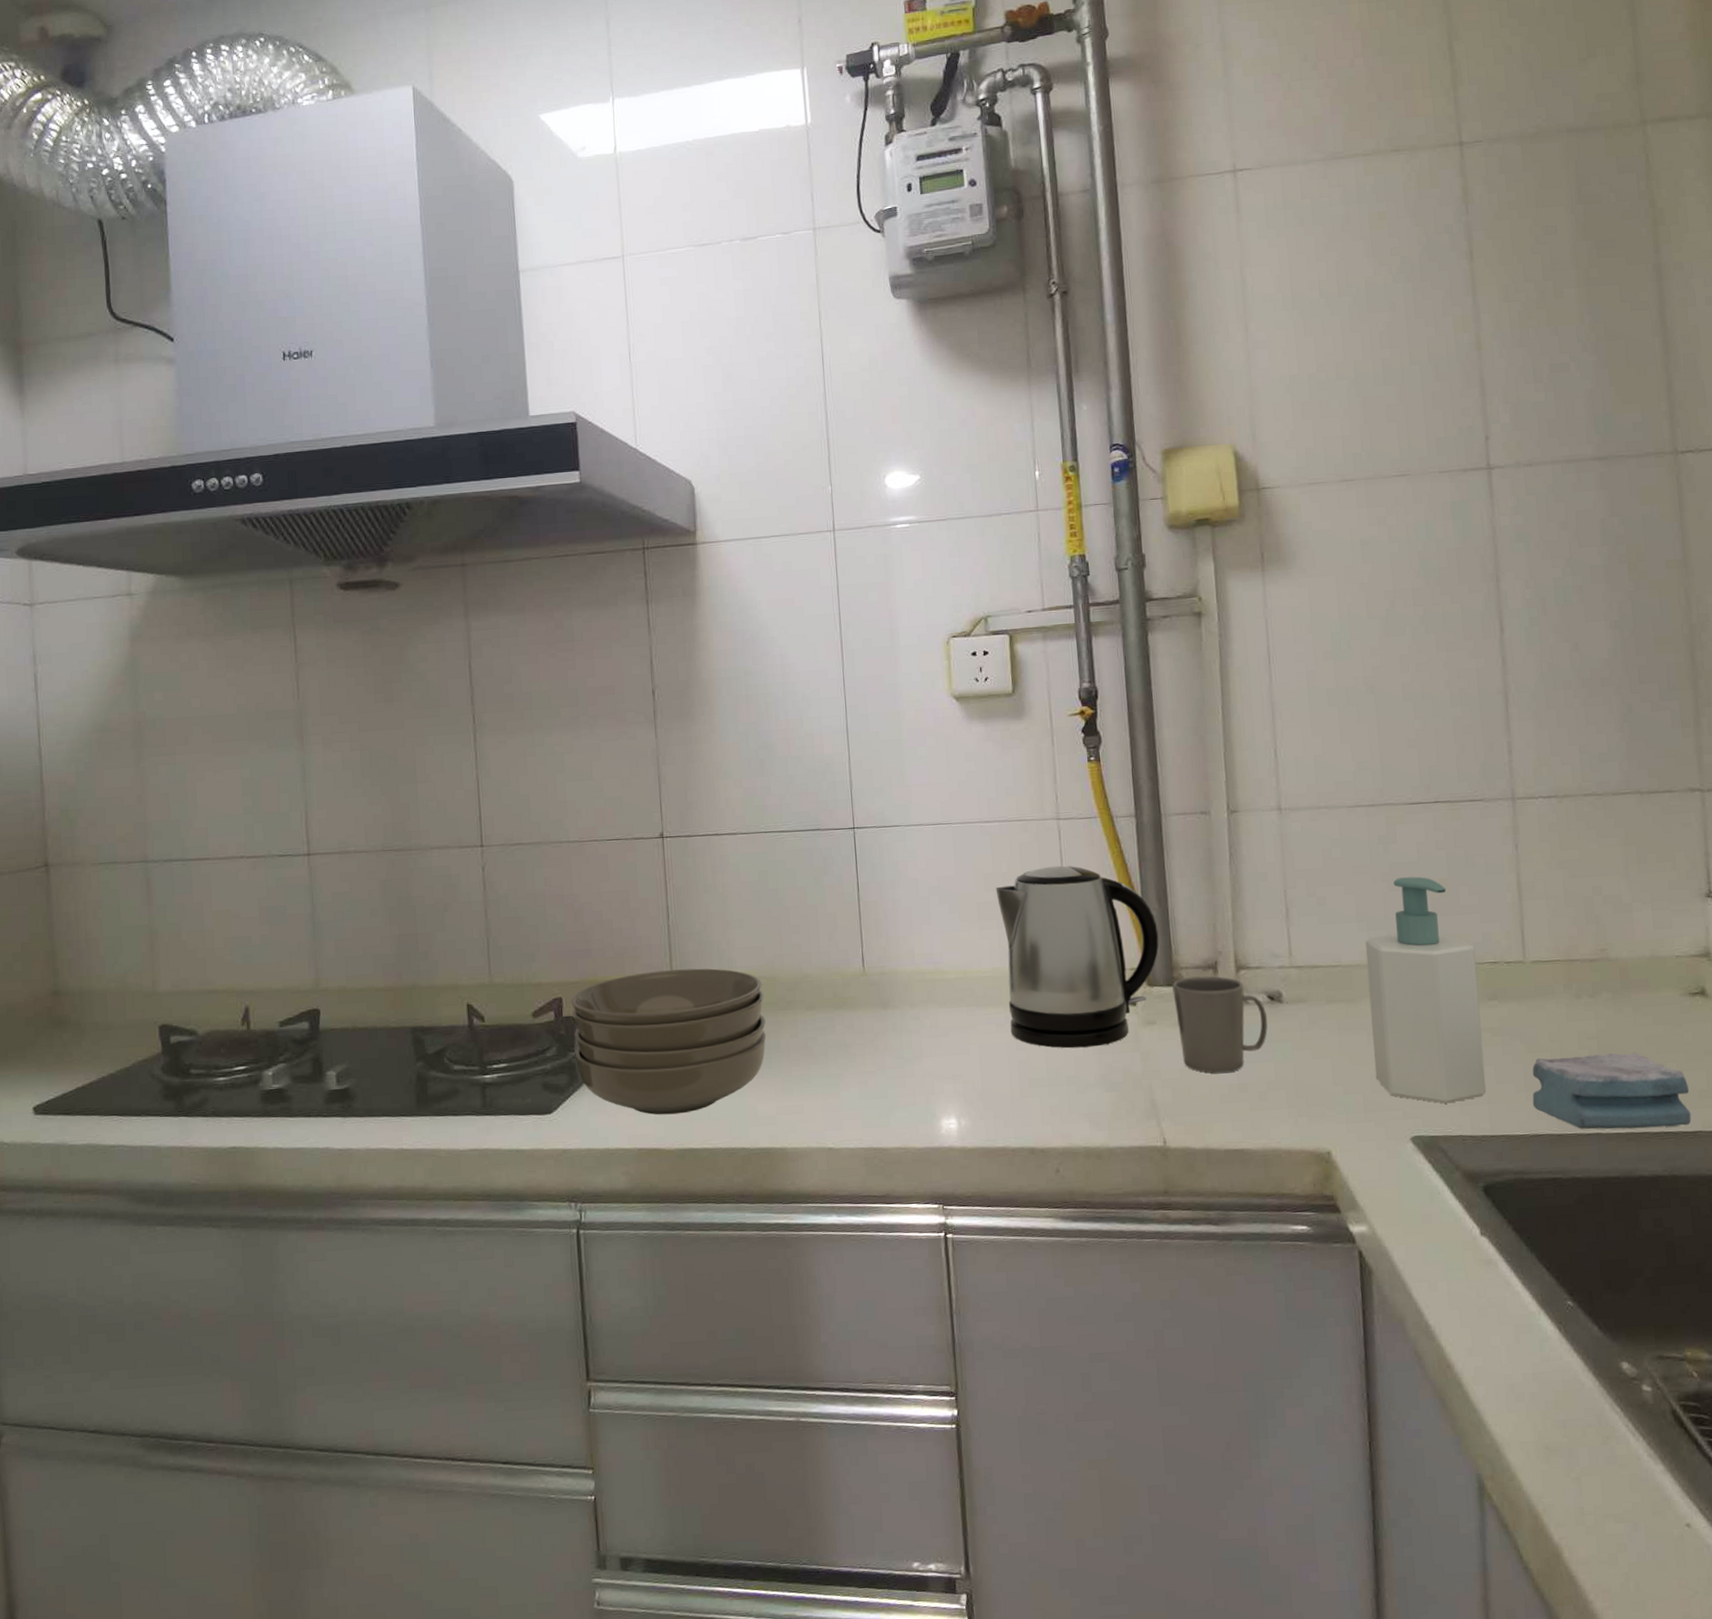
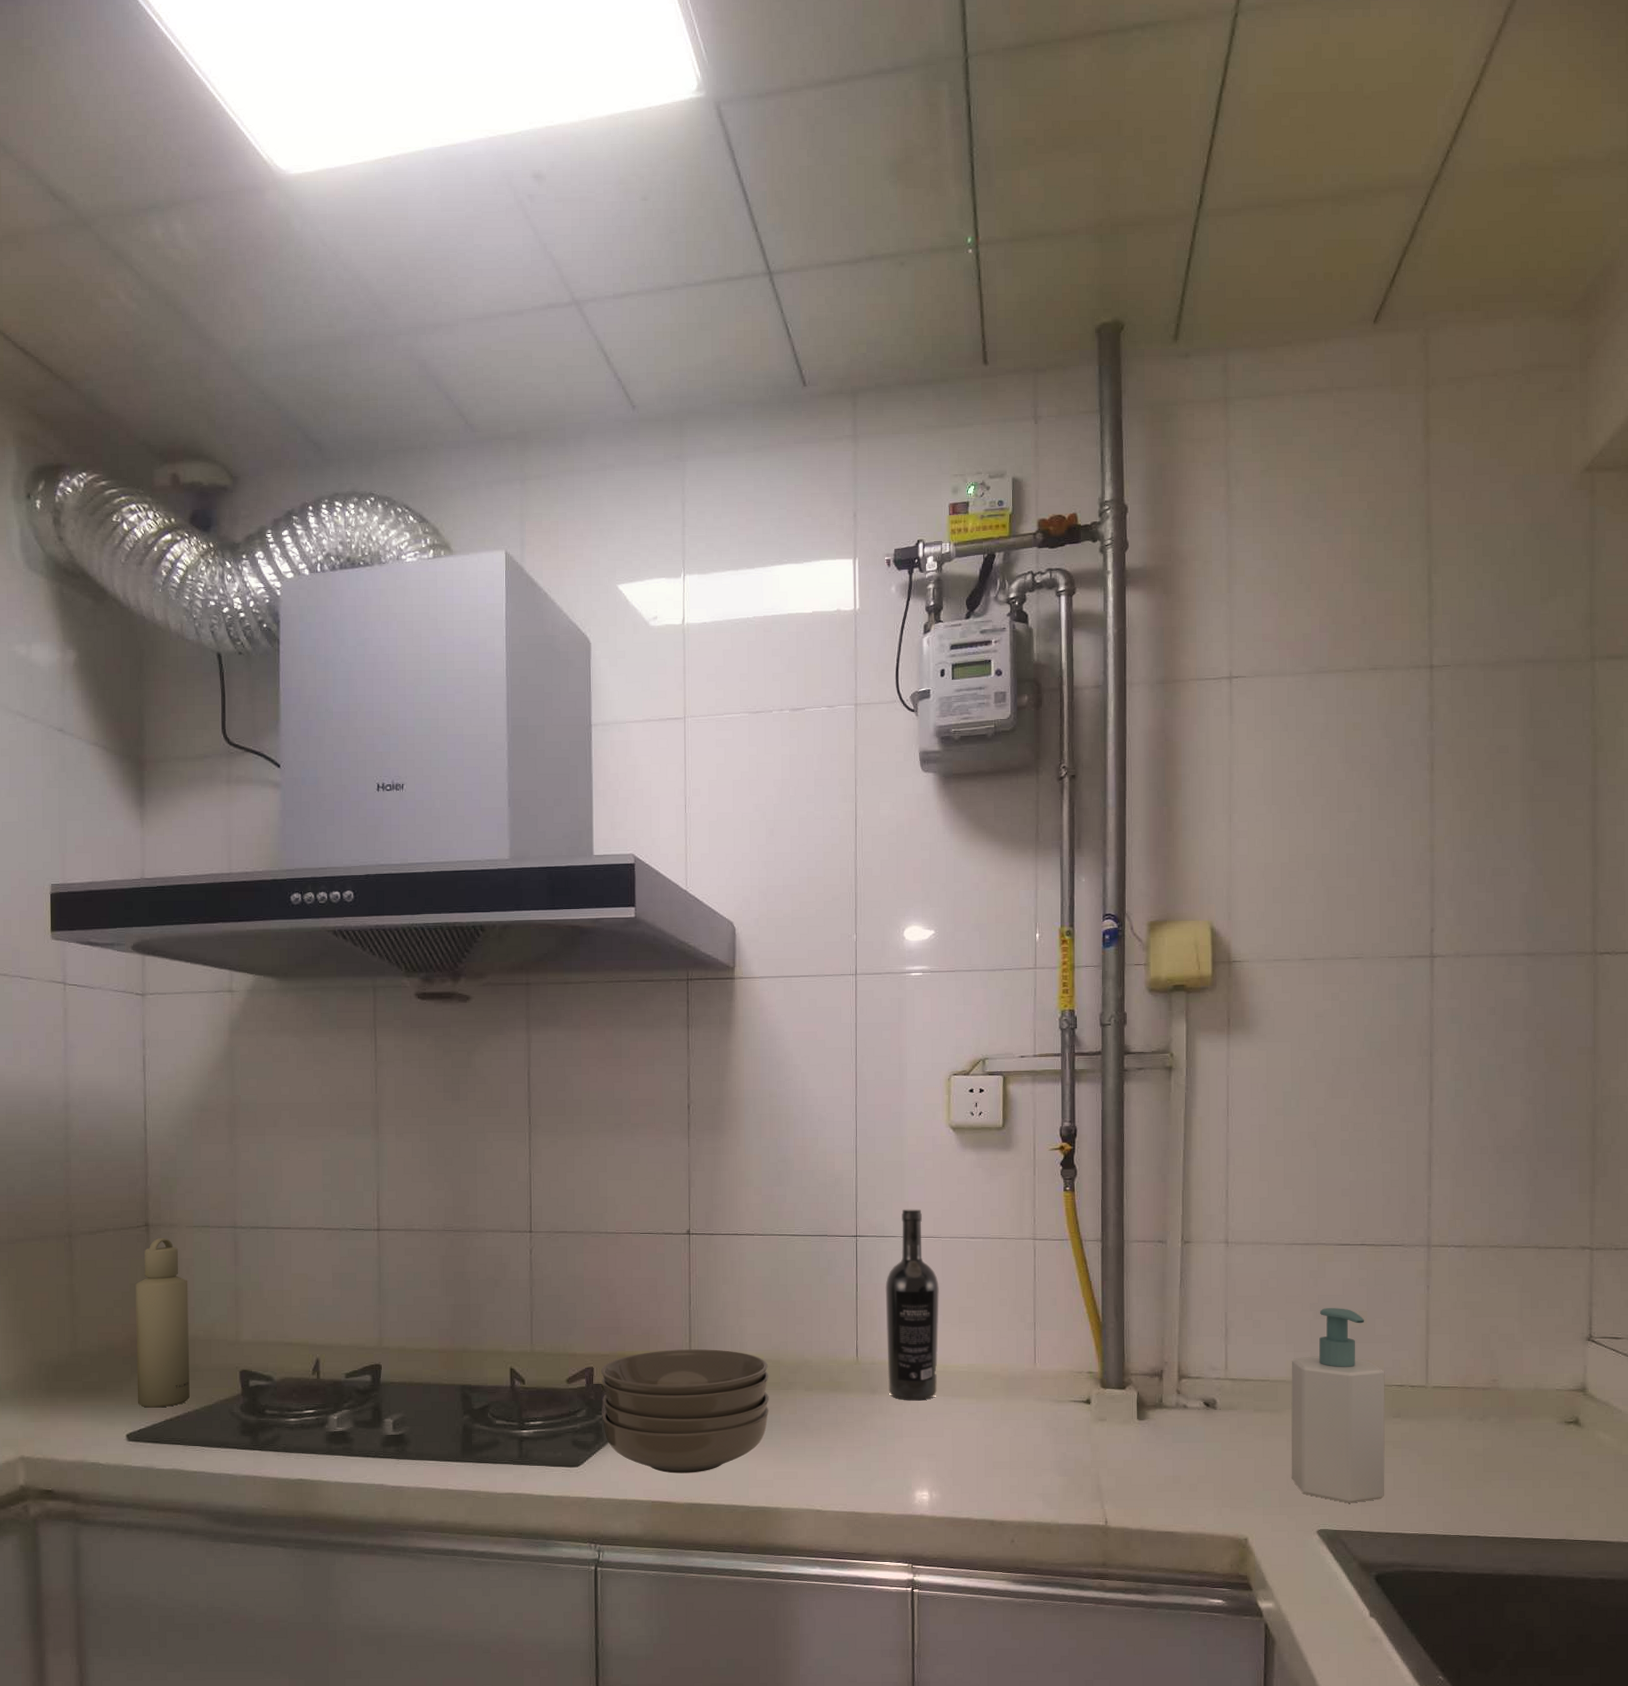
bottle: none [36,879,103,1075] -> present [136,1238,190,1408]
wine bottle: none [890,792,958,1014] -> present [885,1208,939,1400]
kettle: present [995,865,1159,1049] -> none [976,1280,1114,1437]
mug: present [1171,976,1268,1073] -> none [1122,1382,1203,1466]
sponge: present [1532,1052,1692,1130] -> none [1423,1468,1557,1534]

